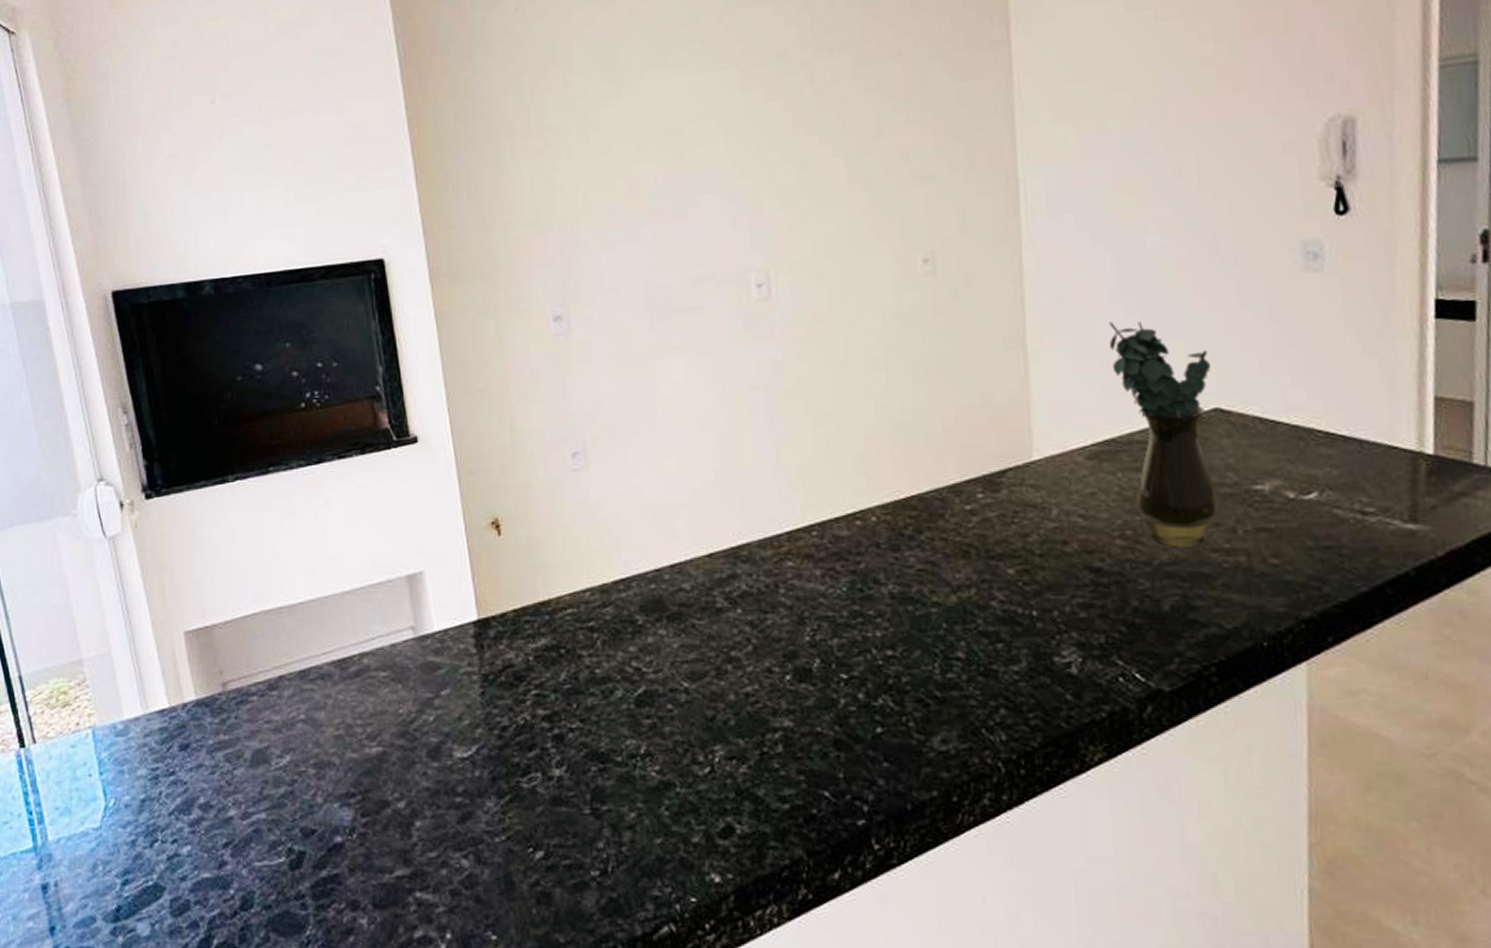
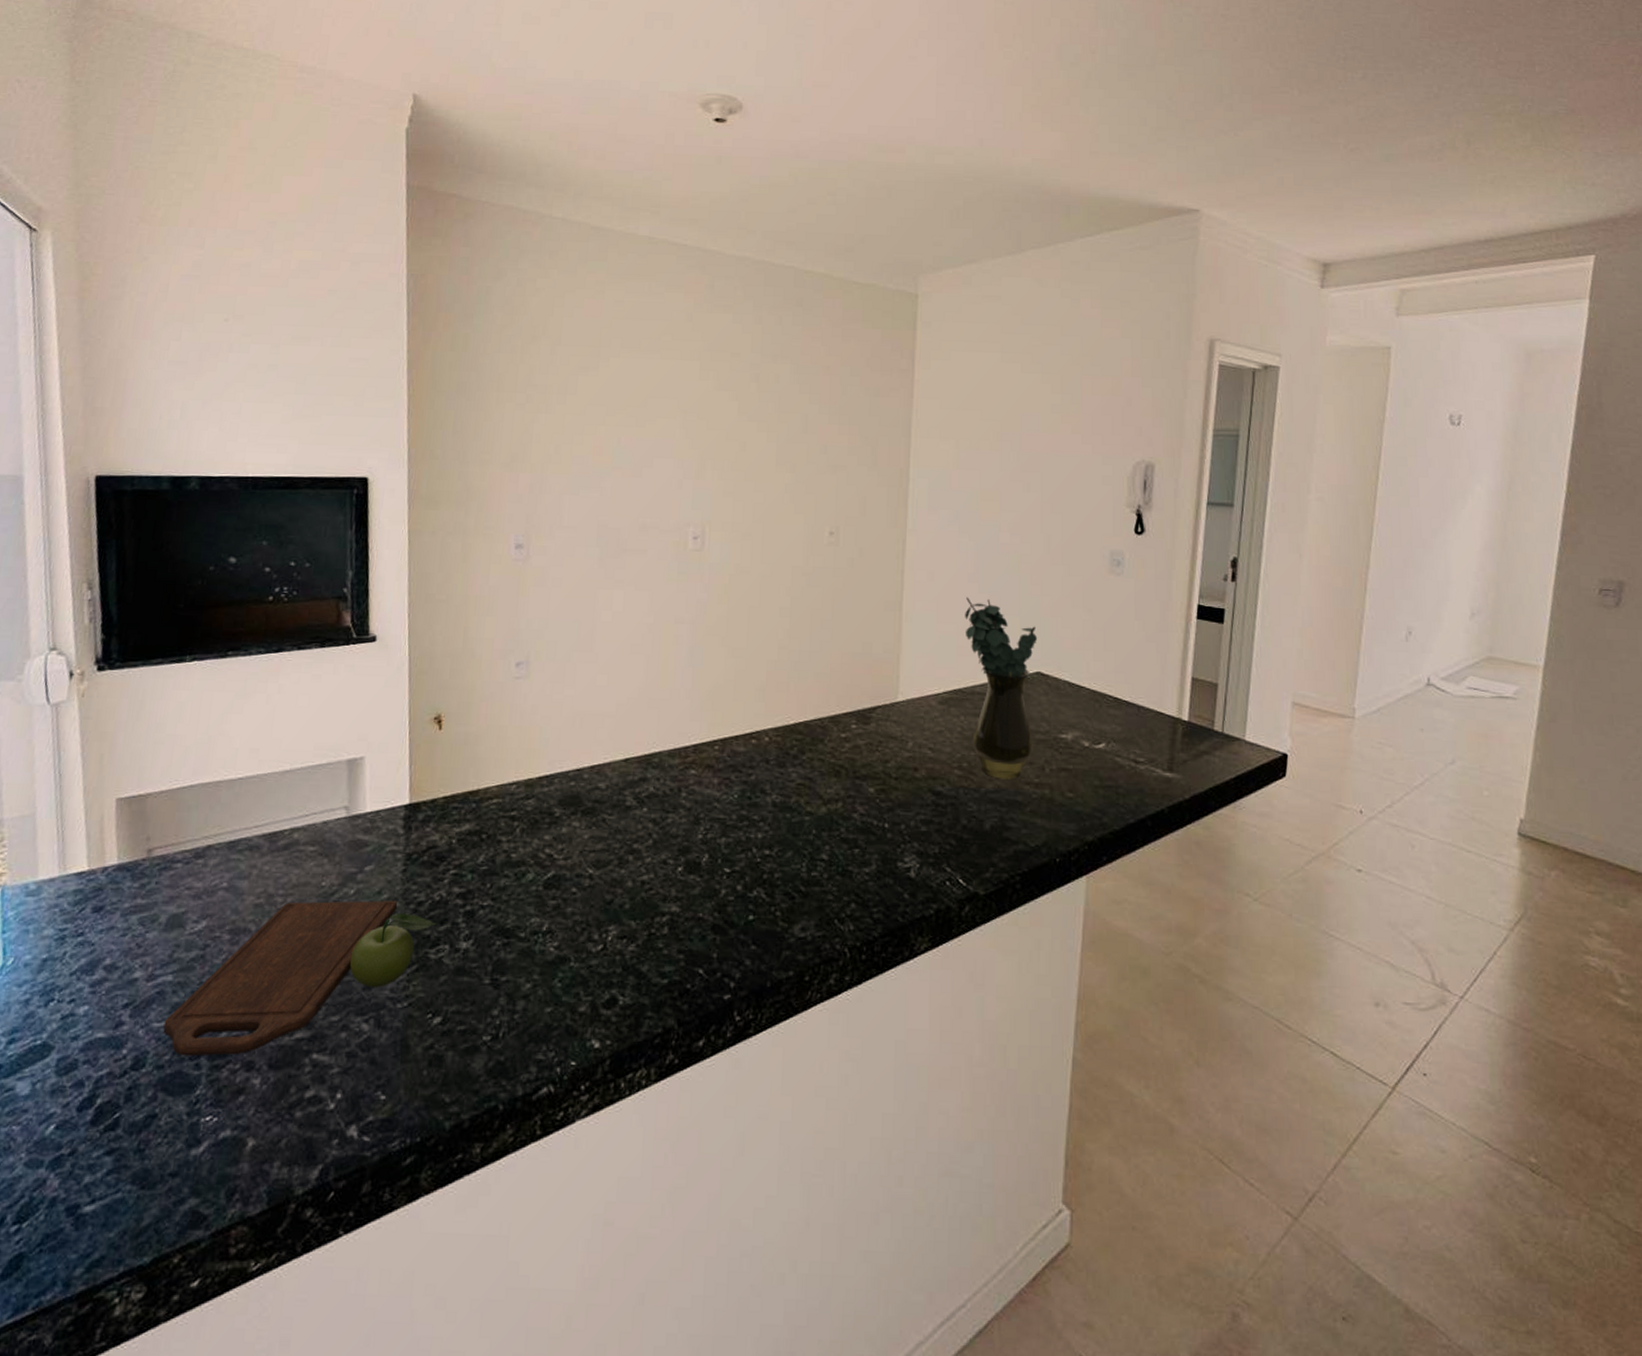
cutting board: none [265,725,481,896] -> present [163,900,398,1056]
fruit: none [439,740,525,820] -> present [349,913,437,987]

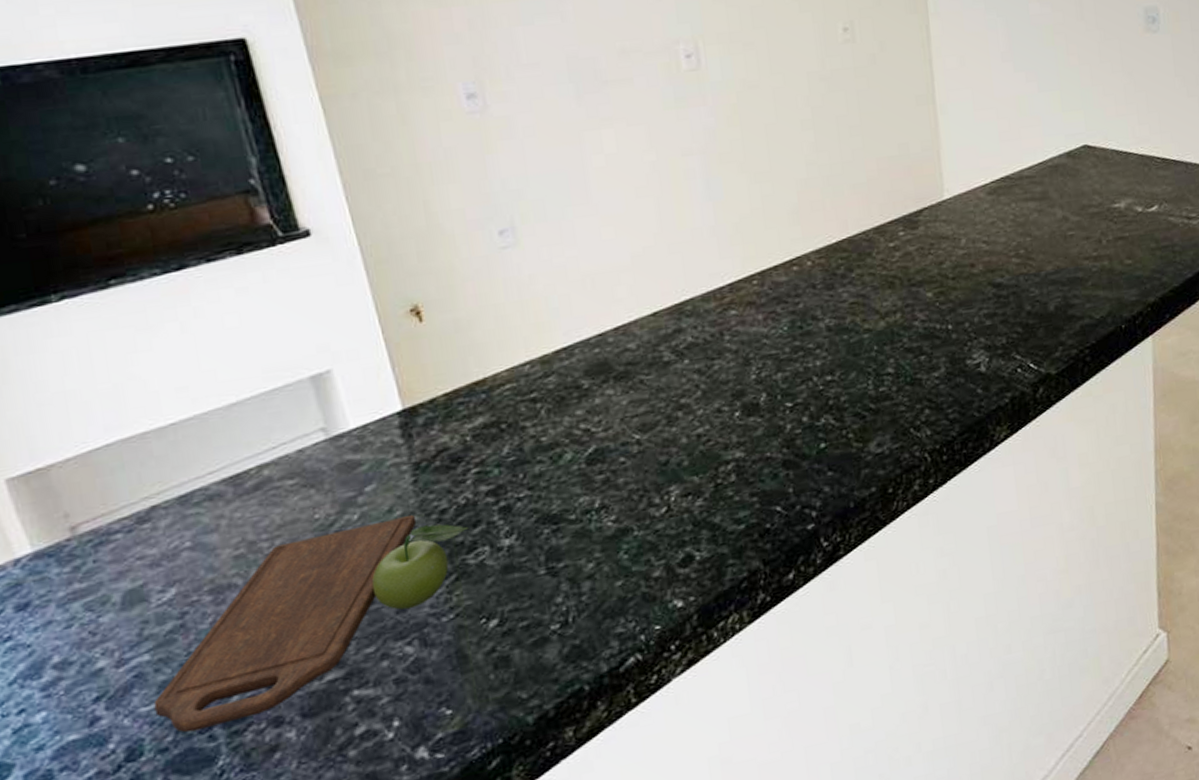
vase: present [965,597,1038,780] -> none [1002,77,1088,259]

